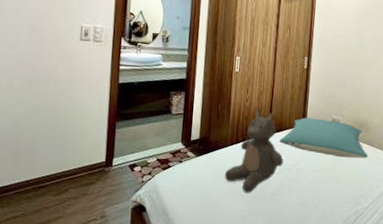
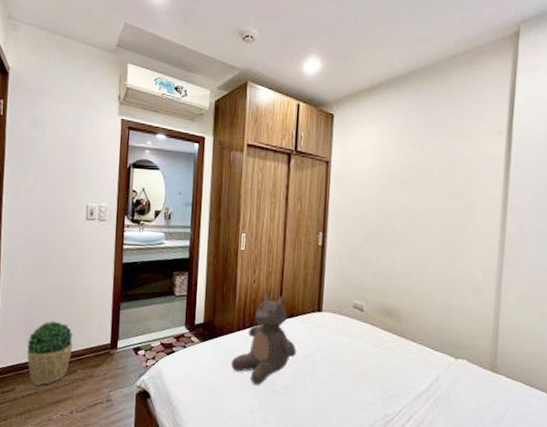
potted plant: none [12,141,65,207] -> present [27,321,73,385]
pillow: present [279,117,368,159] -> none [291,302,399,353]

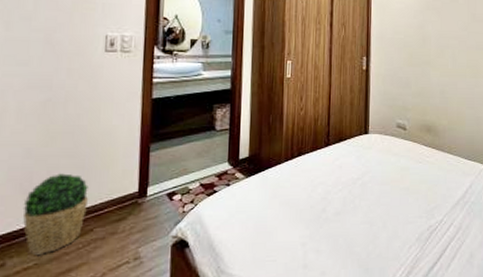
teddy bear: present [230,292,296,385] -> none [279,119,346,215]

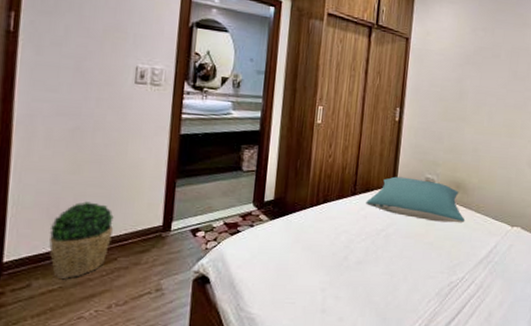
pillow: none [340,124,438,166] -> present [366,176,464,223]

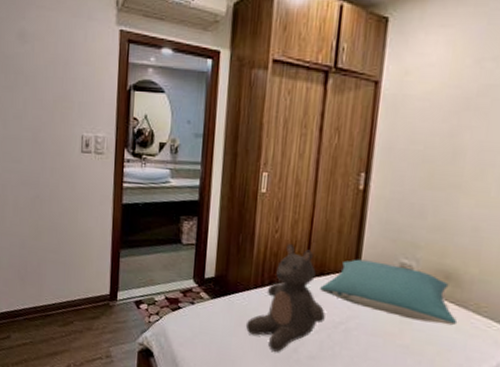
potted plant: present [49,201,114,279] -> none [21,266,70,335]
teddy bear: none [302,167,370,262] -> present [245,244,325,352]

